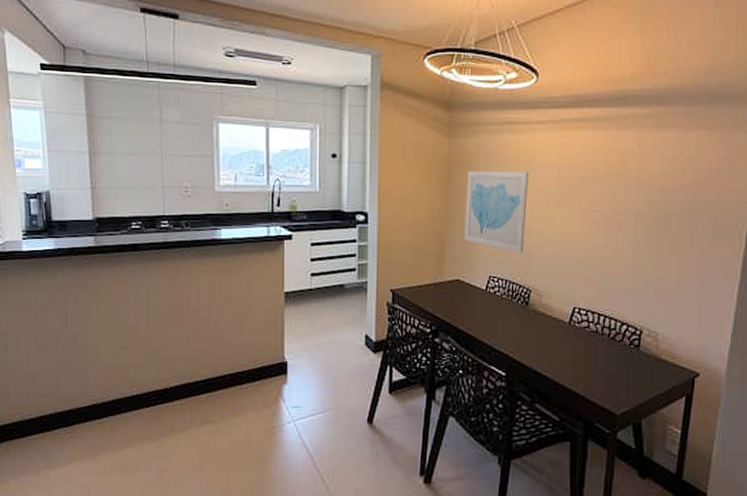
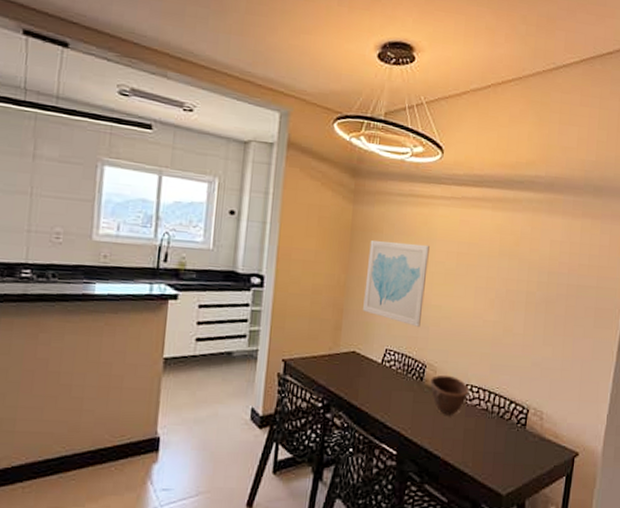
bowl: none [535,299,577,338] -> present [429,375,470,415]

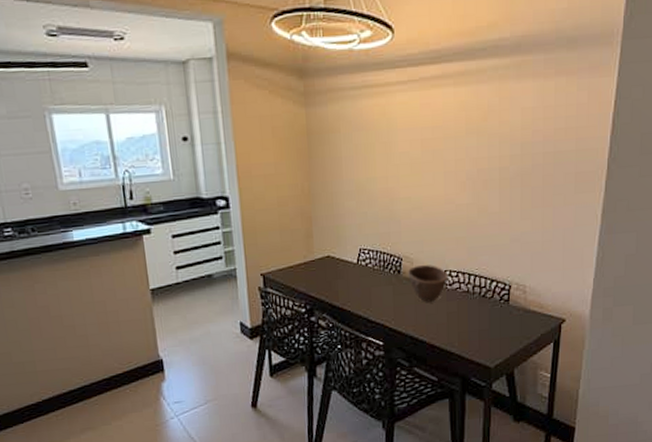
wall art: present [363,240,430,327] -> none [329,136,392,223]

